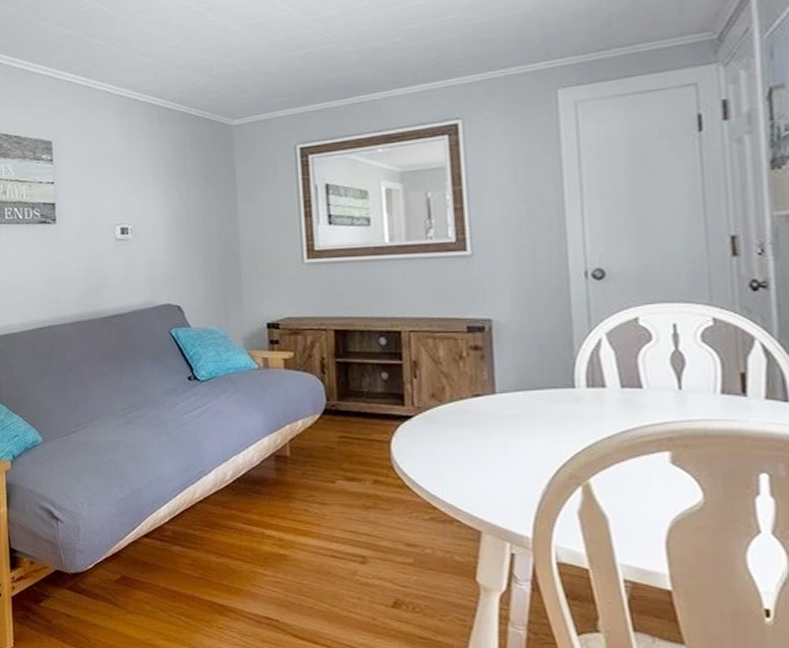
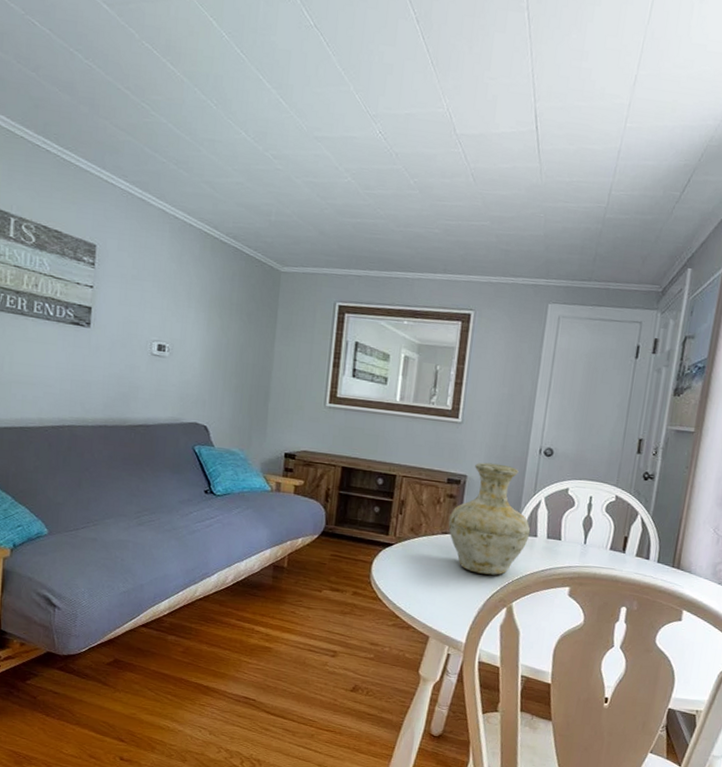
vase: none [478,298,595,444] -> present [448,462,531,575]

